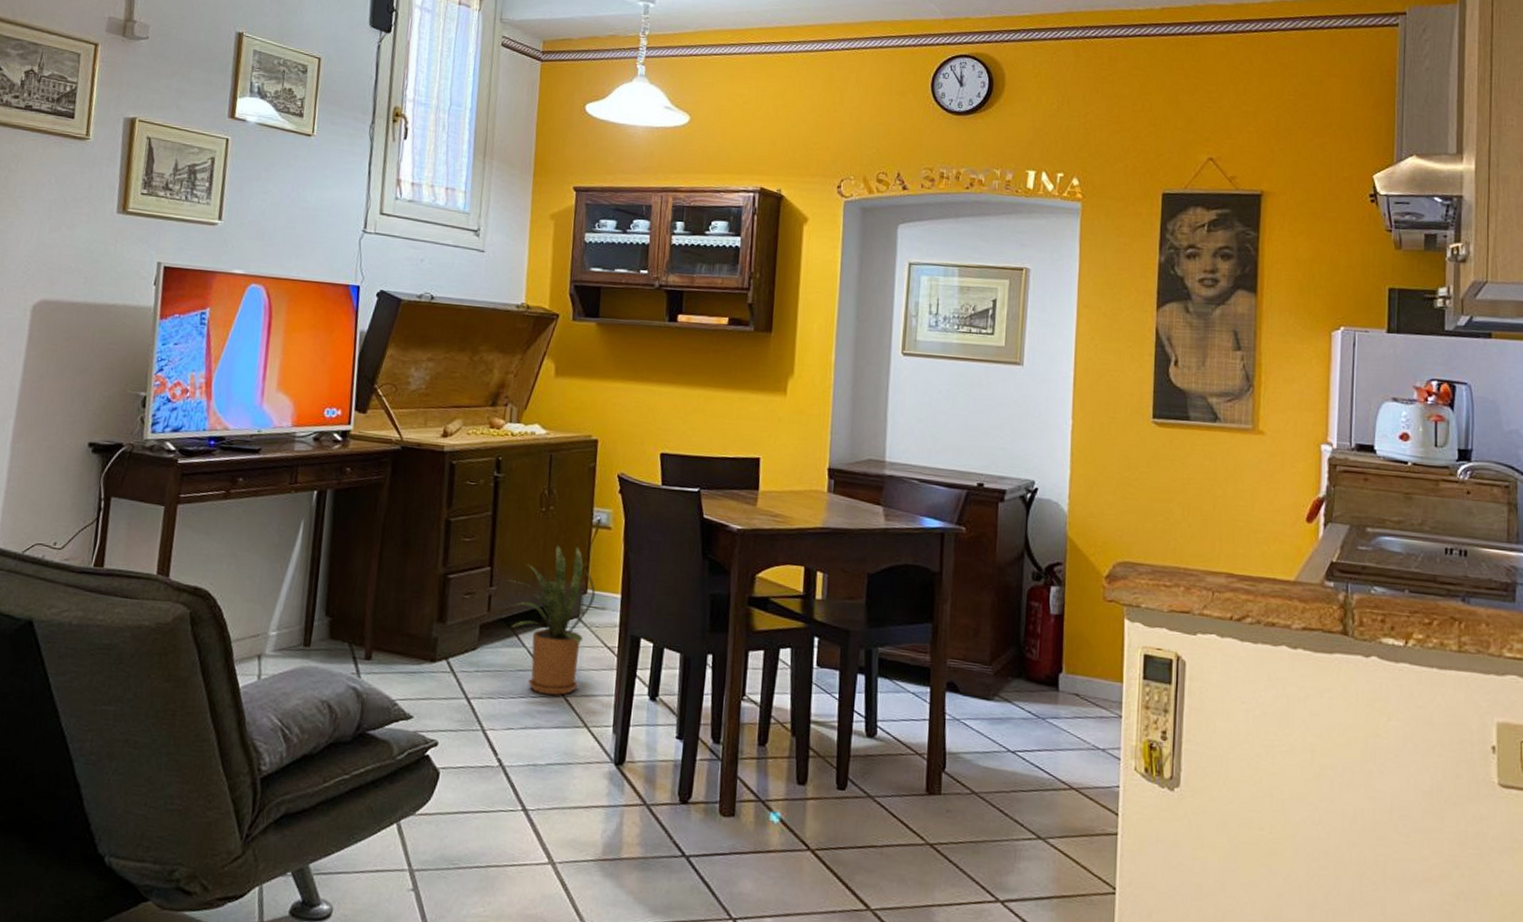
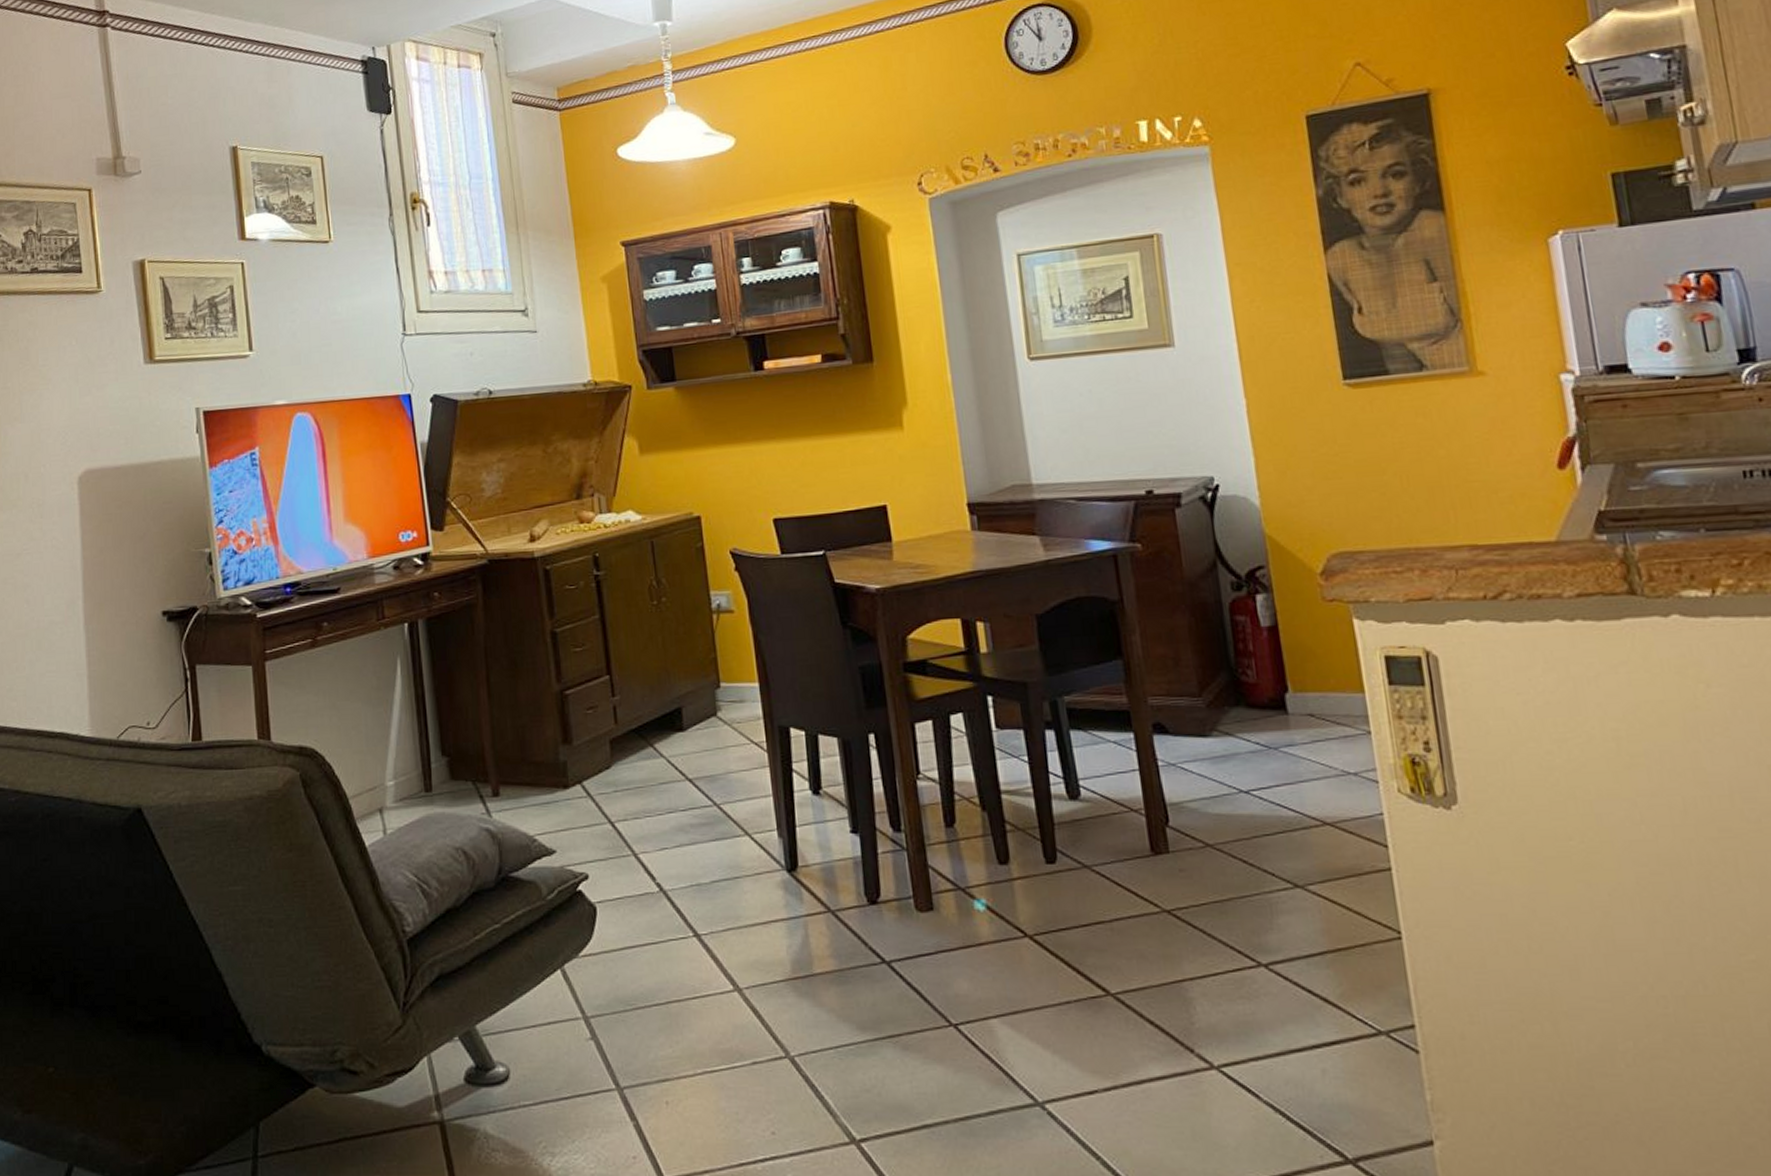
house plant: present [509,545,595,696] -> none [632,637,730,806]

